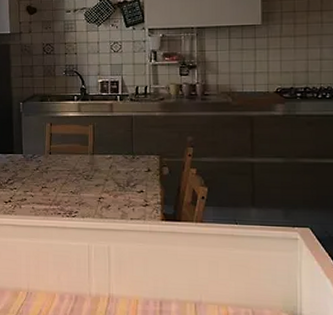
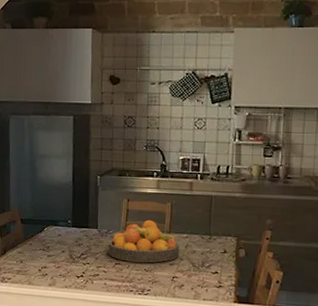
fruit bowl: none [34,142,105,185] -> present [108,219,180,263]

